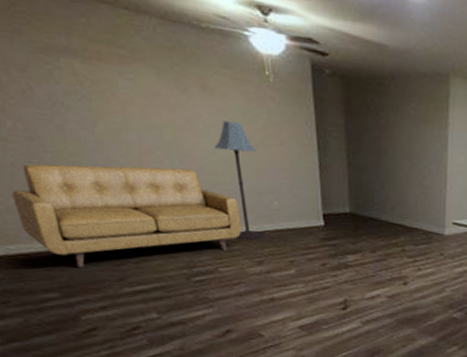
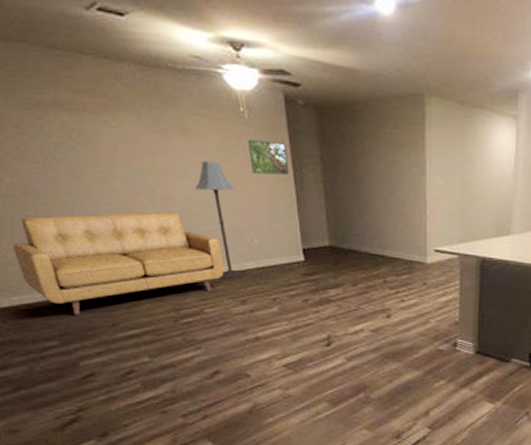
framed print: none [271,103,313,141] -> present [247,140,290,175]

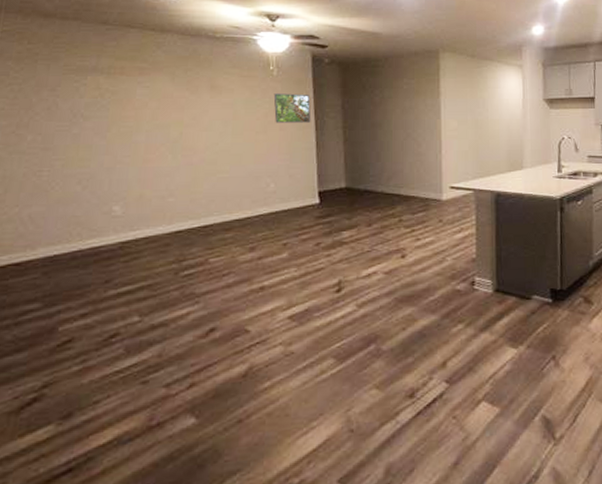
sofa: present [13,211,224,315] -> none [16,161,236,273]
floor lamp: present [195,161,248,280] -> none [217,114,260,227]

